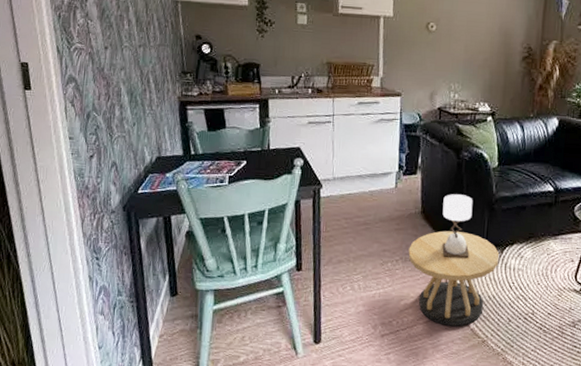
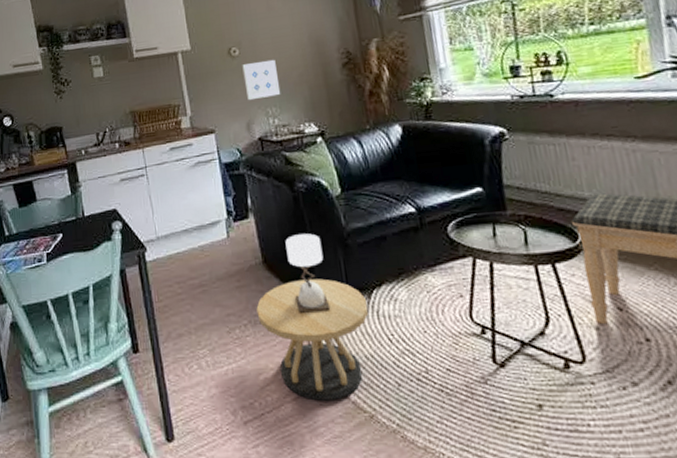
wall art: none [434,40,466,74] -> present [242,59,281,101]

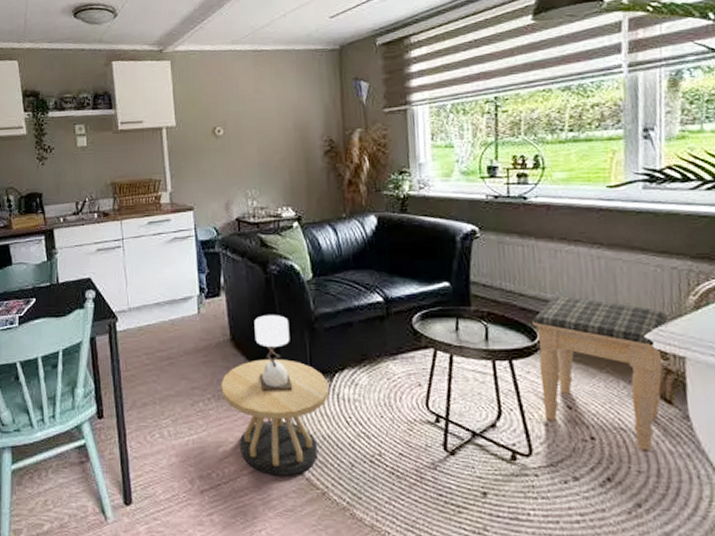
wall art: present [242,59,281,101] -> none [225,141,262,181]

